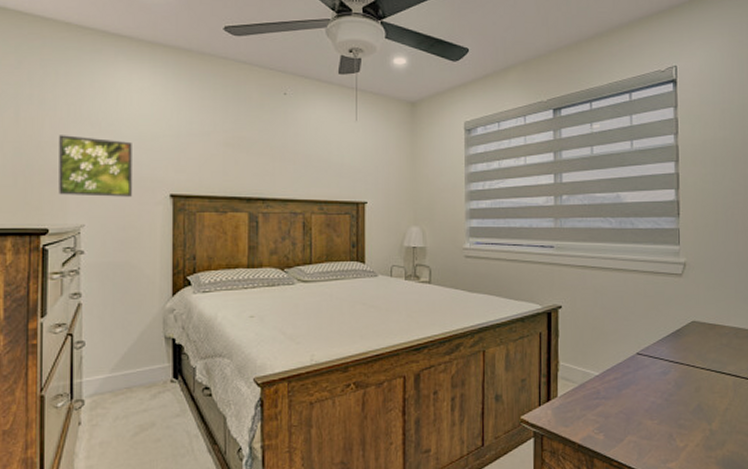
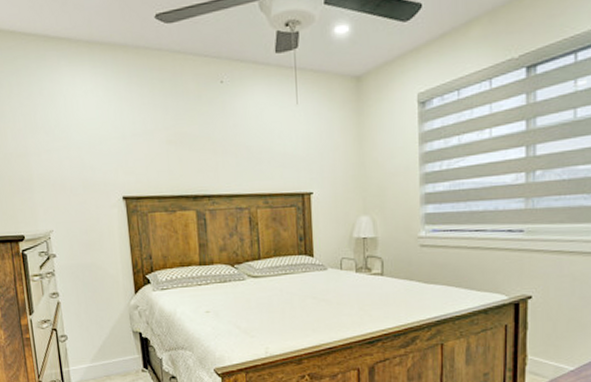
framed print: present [59,135,132,197] -> none [21,145,89,204]

